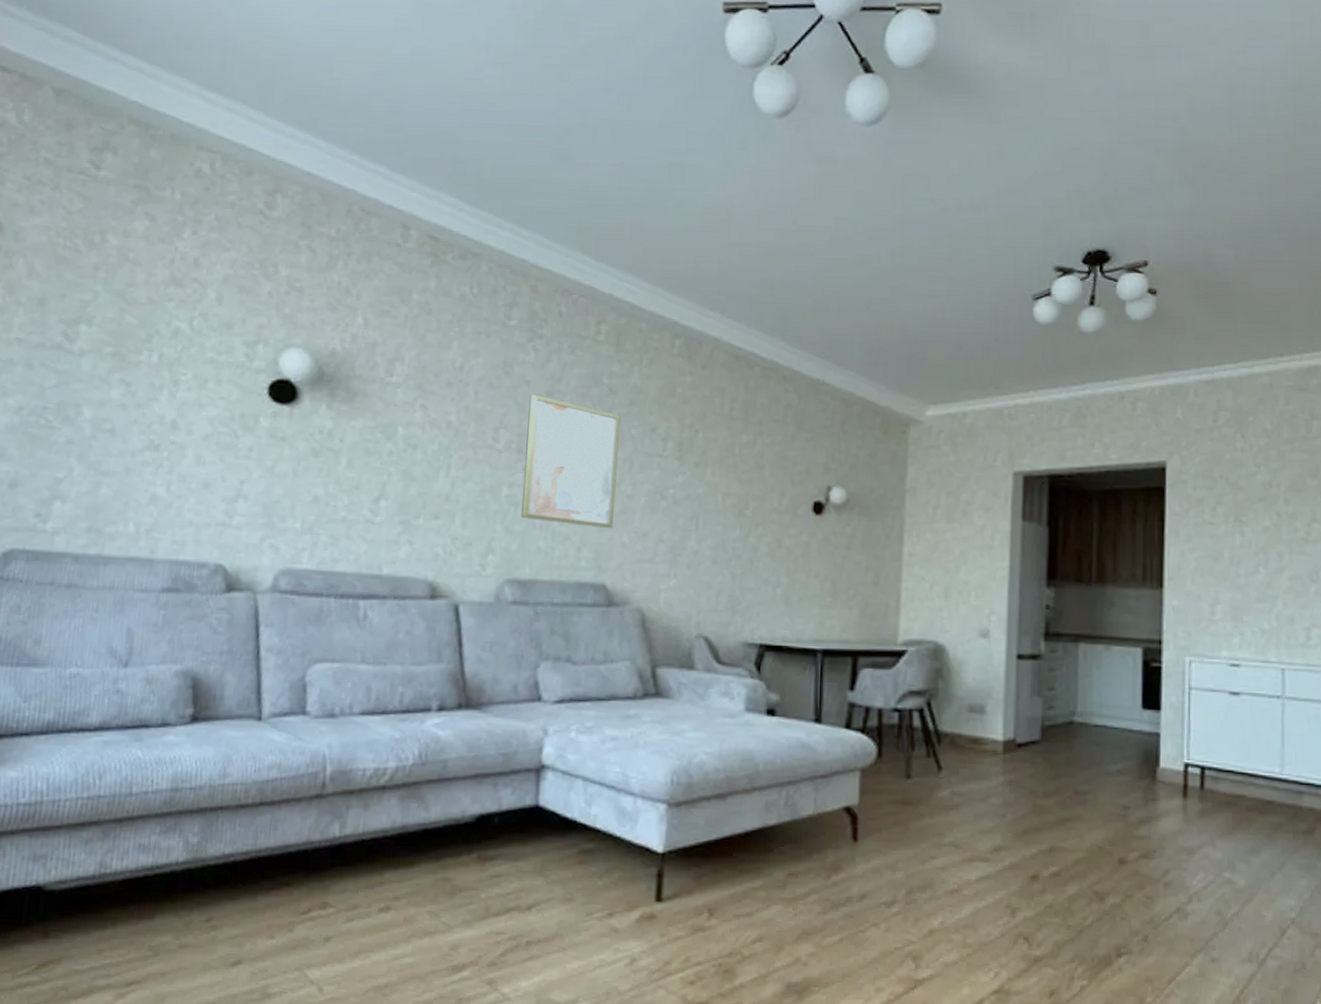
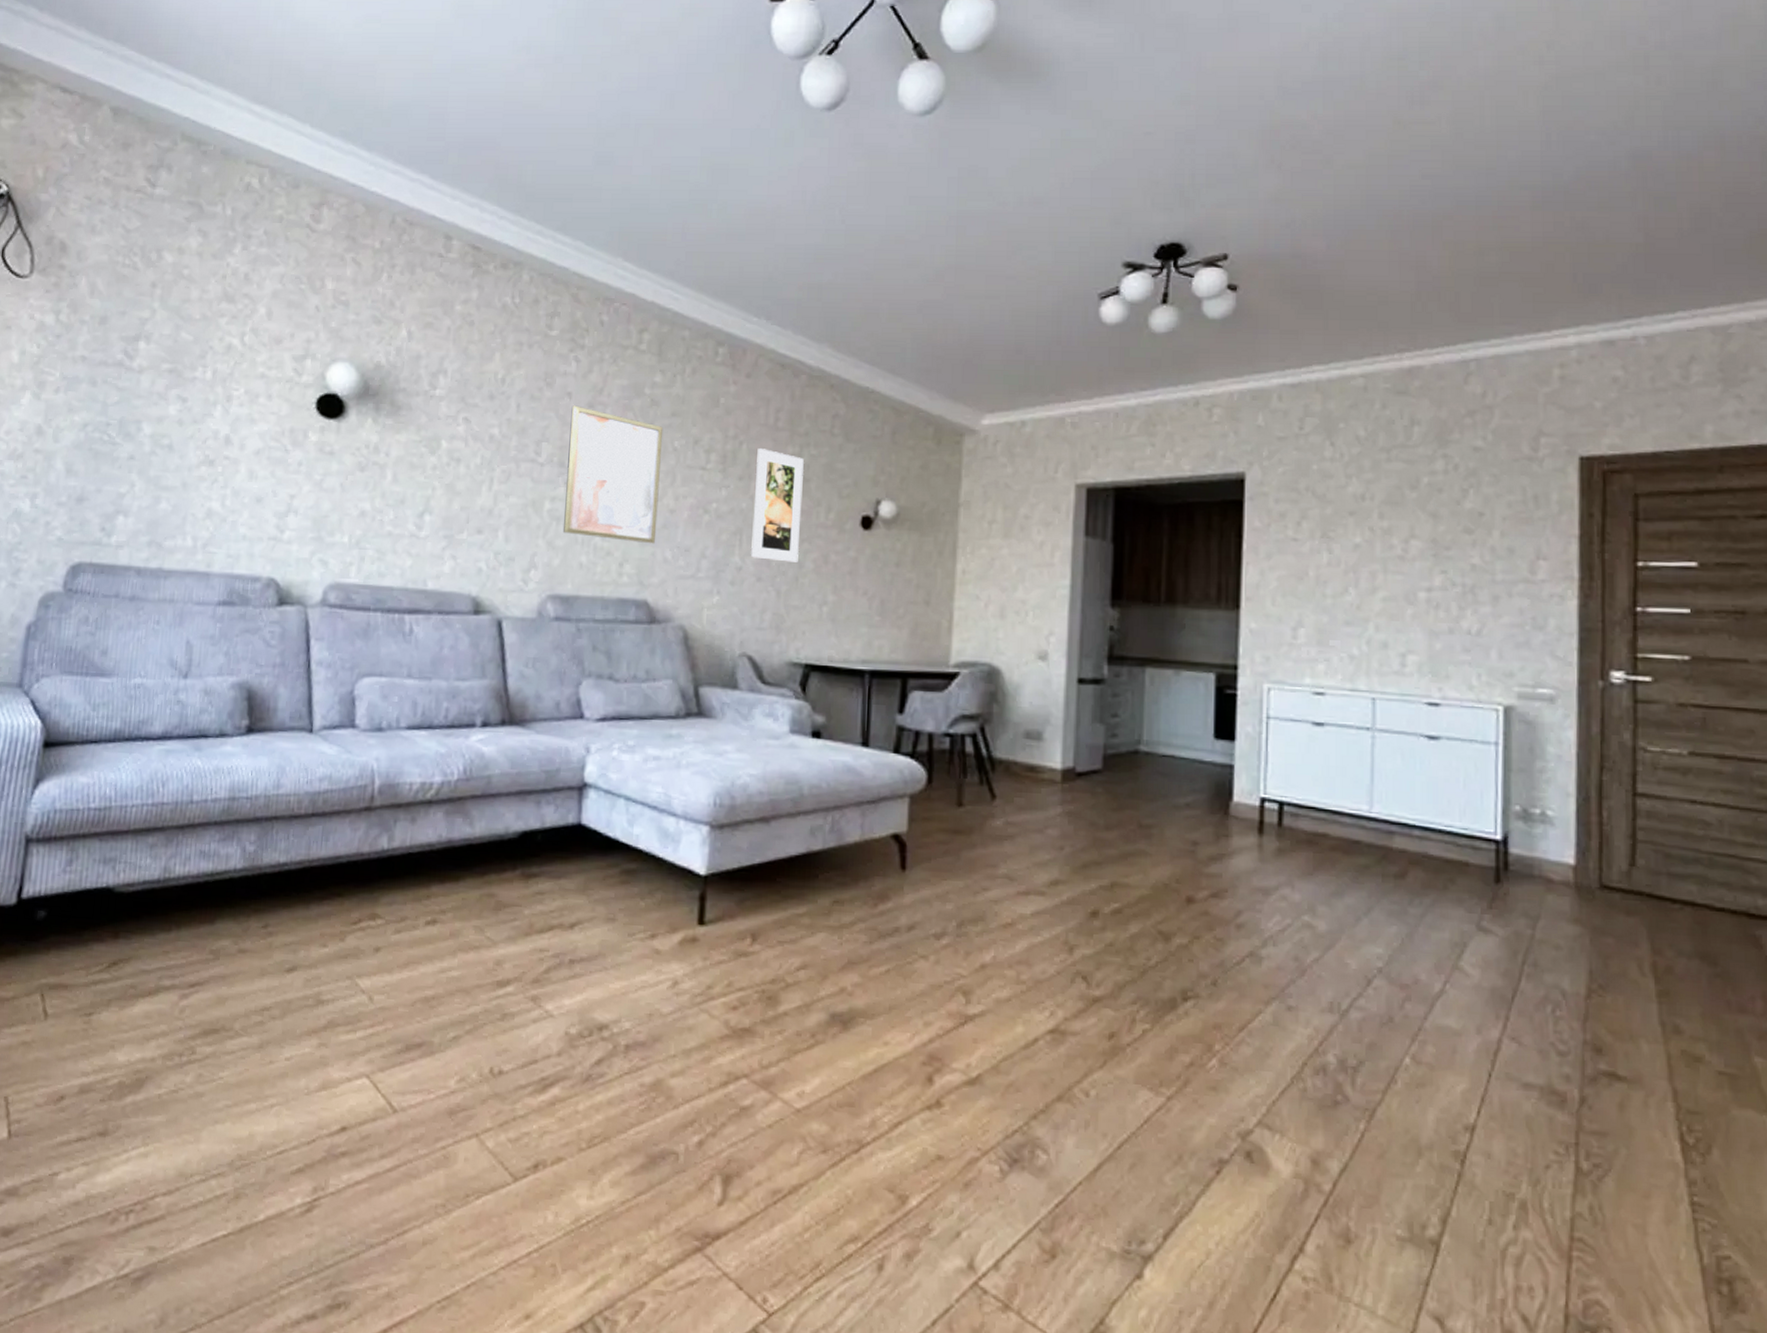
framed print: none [707,437,758,547] -> present [751,448,804,564]

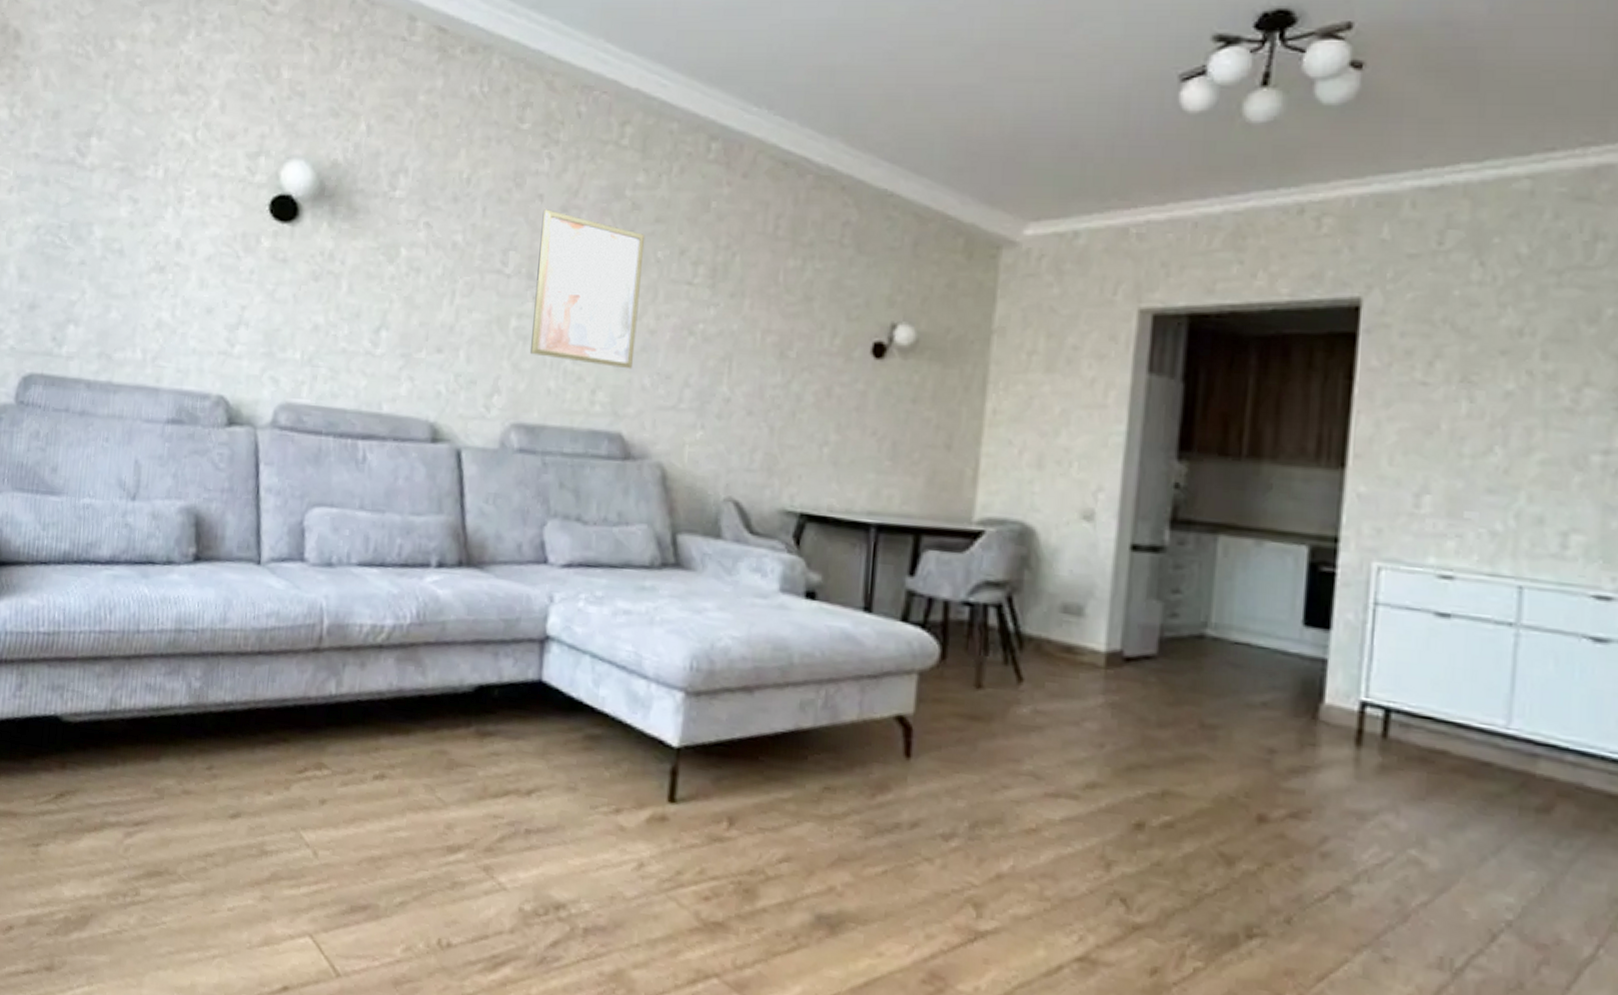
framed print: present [751,448,804,564] -> none [741,261,807,396]

